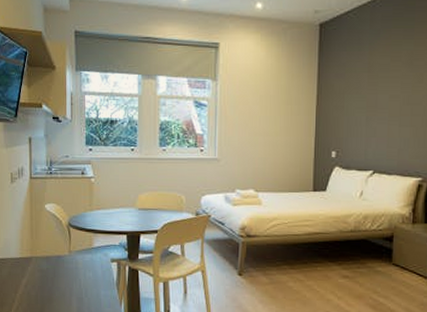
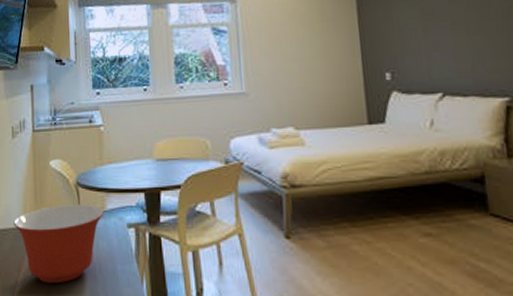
mixing bowl: none [11,241,92,304] -> present [13,205,104,284]

